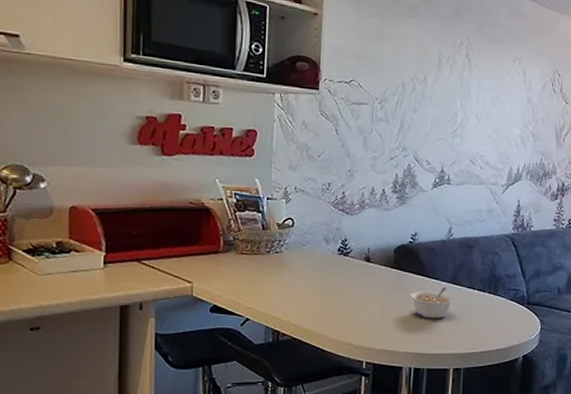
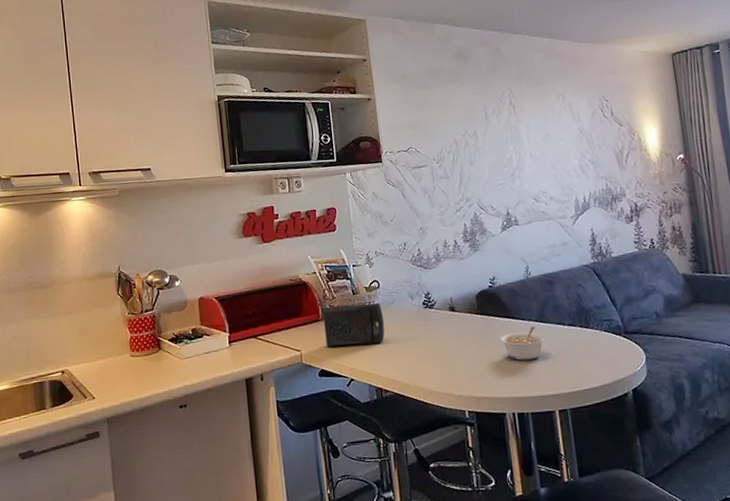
speaker: none [223,239,293,285] -> present [322,302,385,348]

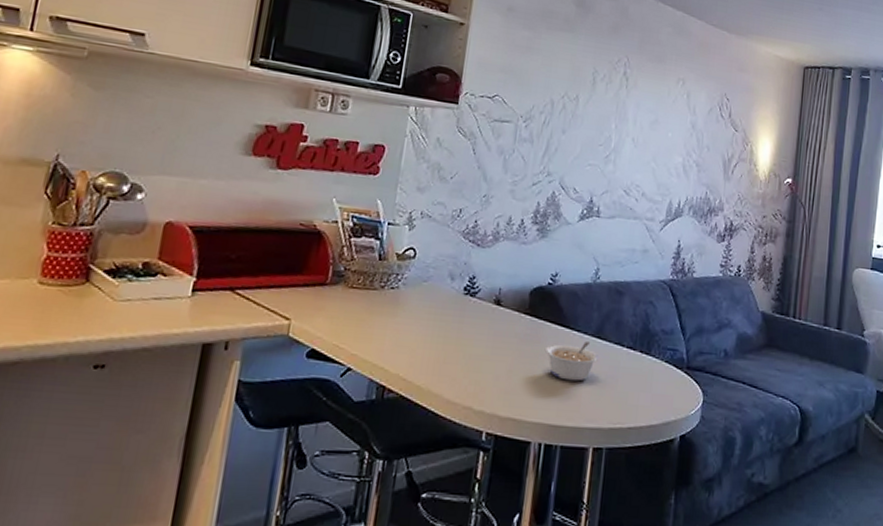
speaker: present [322,302,385,348] -> none [327,269,412,328]

